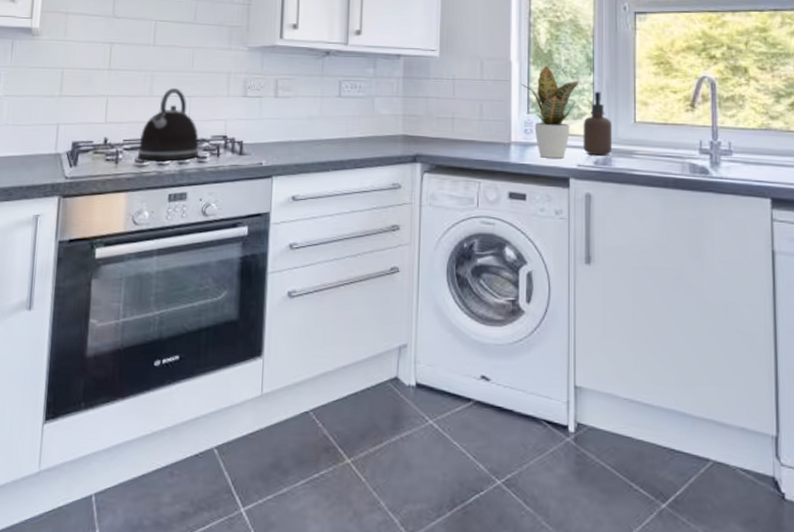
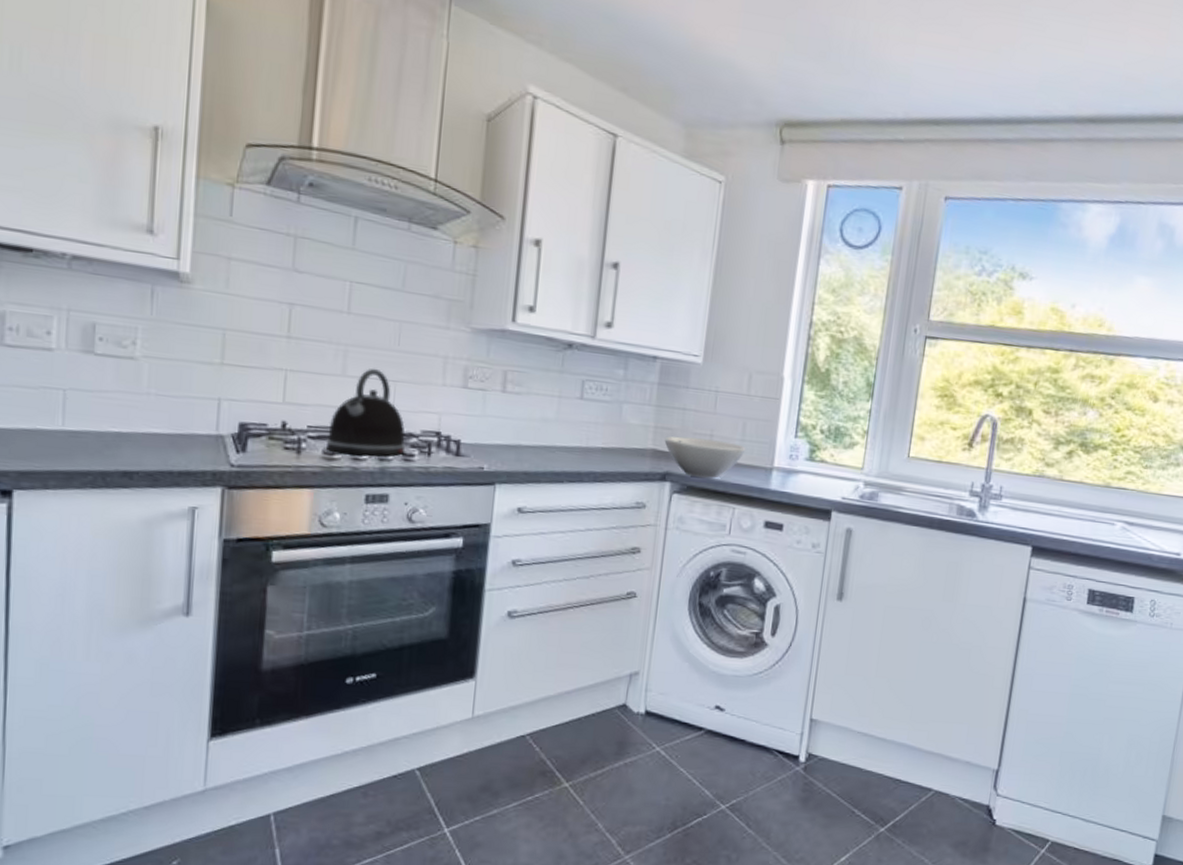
bowl: none [412,121,485,157] -> present [664,436,746,479]
potted plant: present [520,66,579,158] -> none [791,386,856,489]
soap dispenser: present [582,91,613,156] -> none [850,419,885,490]

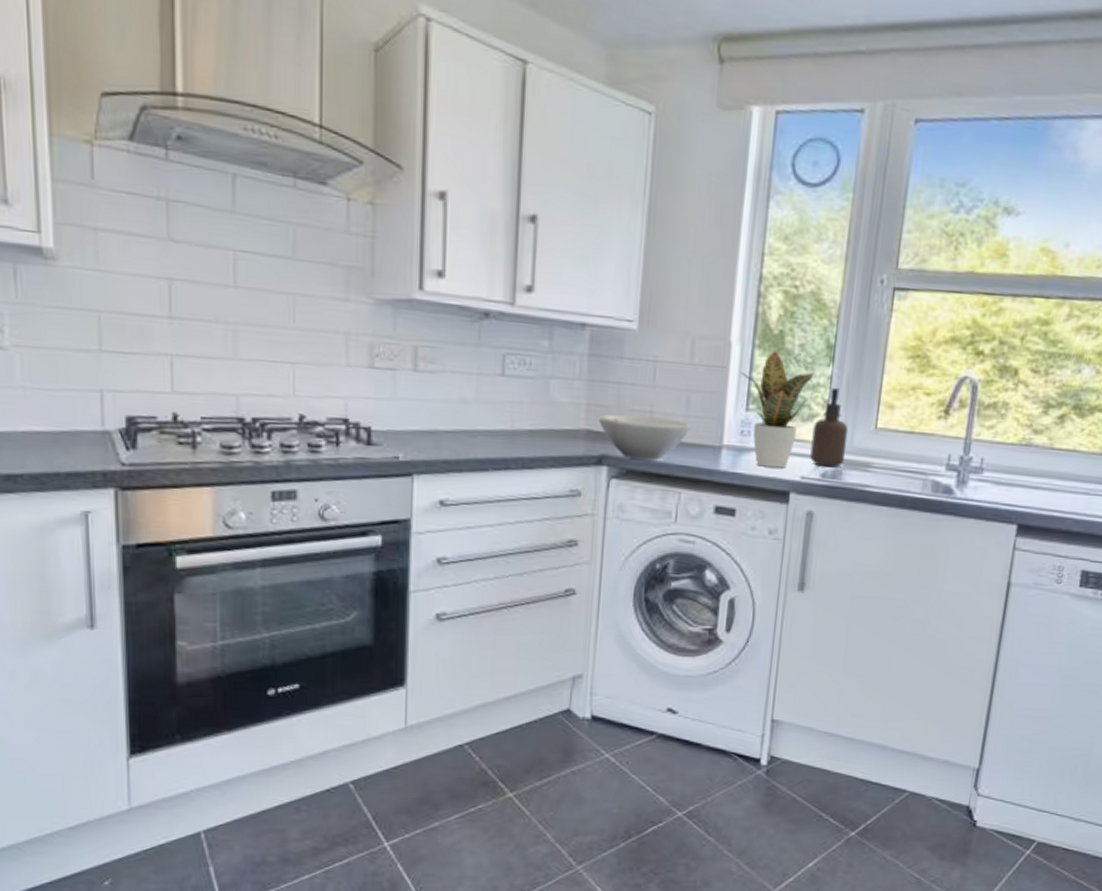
kettle: present [326,368,406,457] -> none [223,349,311,450]
potted plant: none [791,386,856,489] -> present [740,351,815,468]
soap dispenser: none [850,419,885,490] -> present [809,387,849,468]

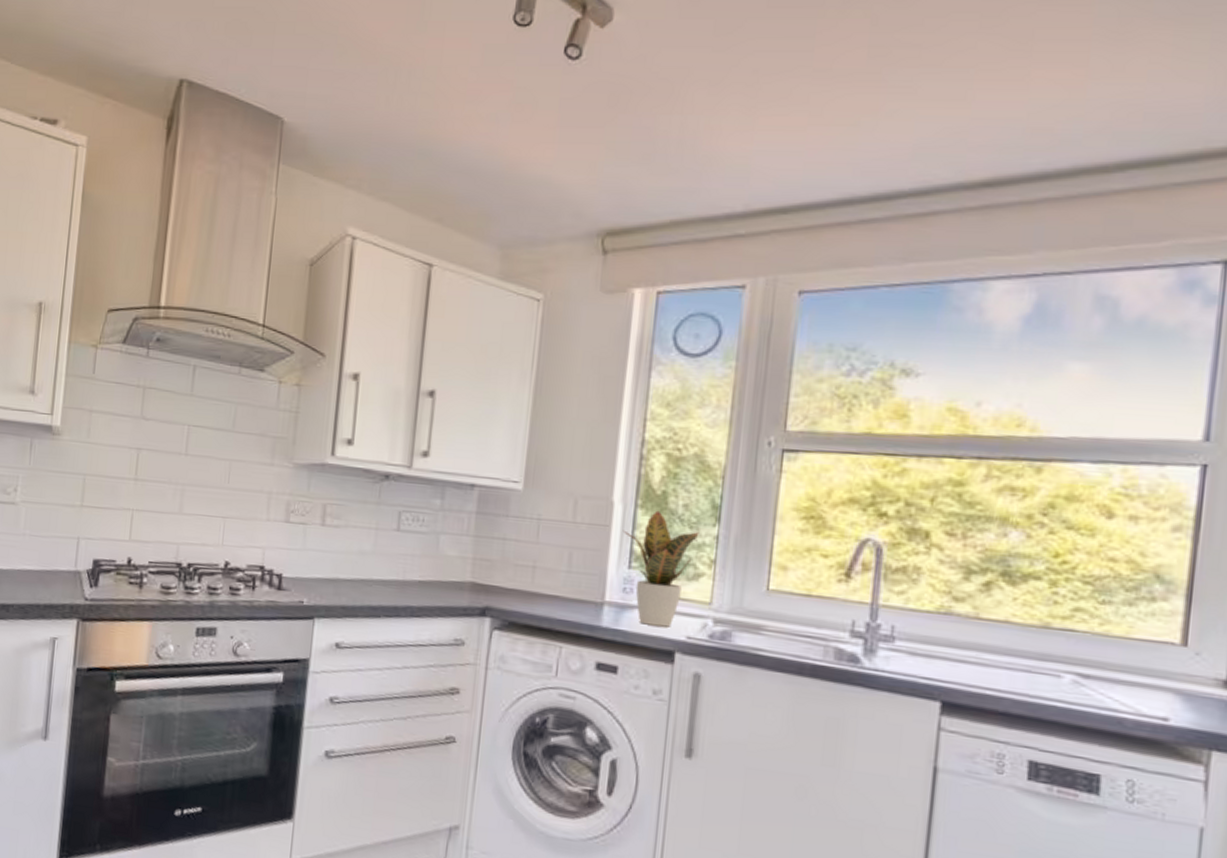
bowl: present [598,414,691,461] -> none [483,568,573,614]
soap dispenser: present [809,387,849,468] -> none [695,547,738,629]

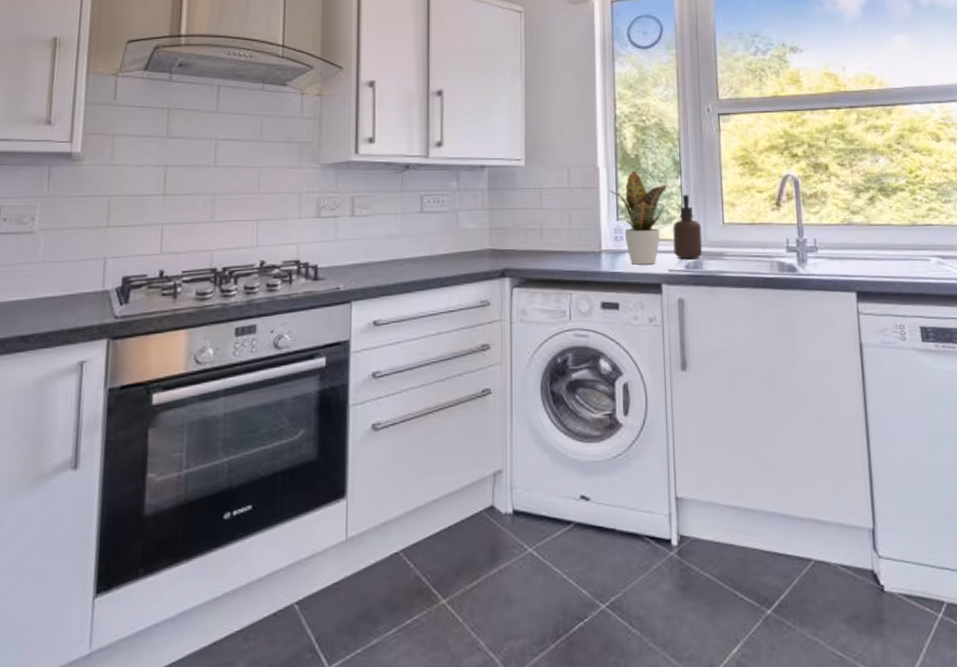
soap dispenser: none [695,547,738,629] -> present [672,194,703,260]

